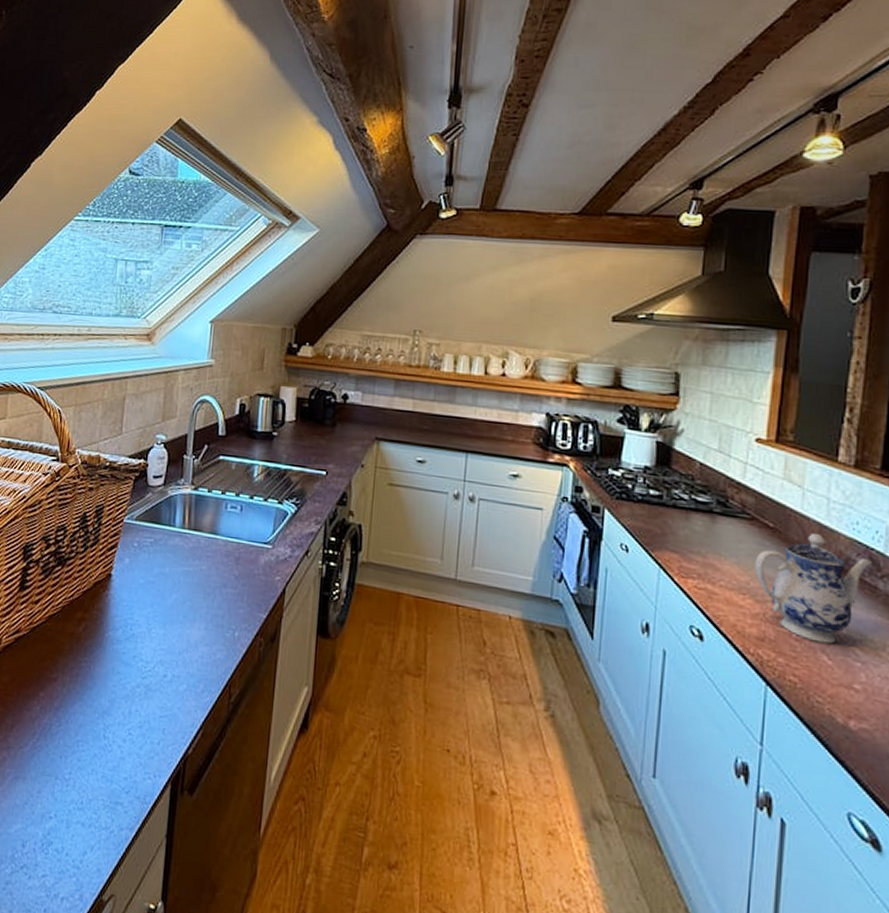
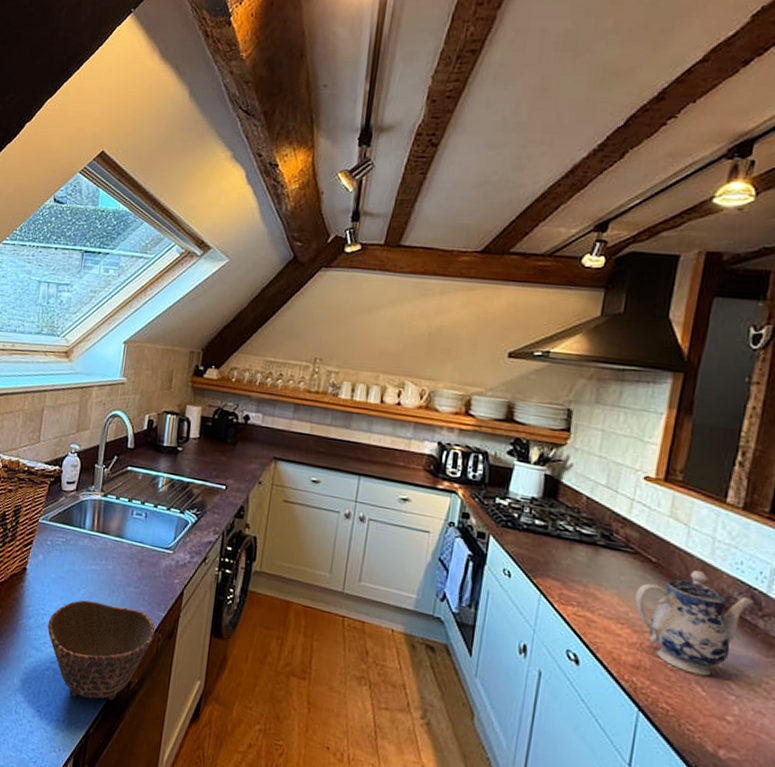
bowl: none [137,605,256,716] -> present [47,600,155,701]

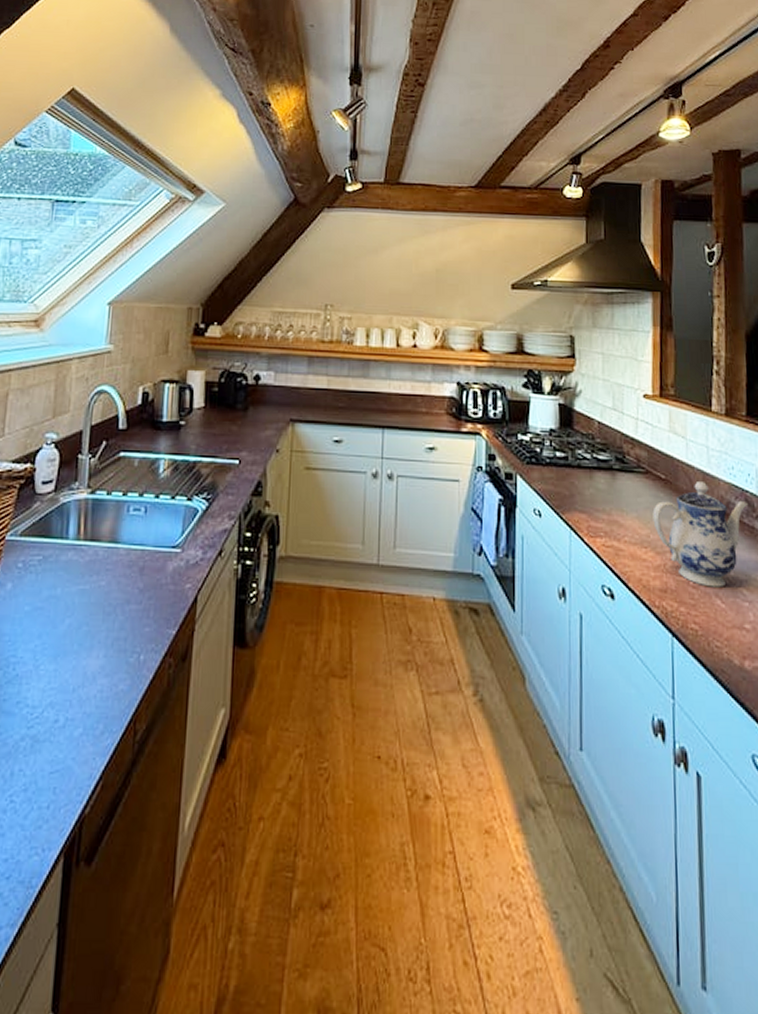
bowl: present [47,600,155,701] -> none [21,632,165,768]

